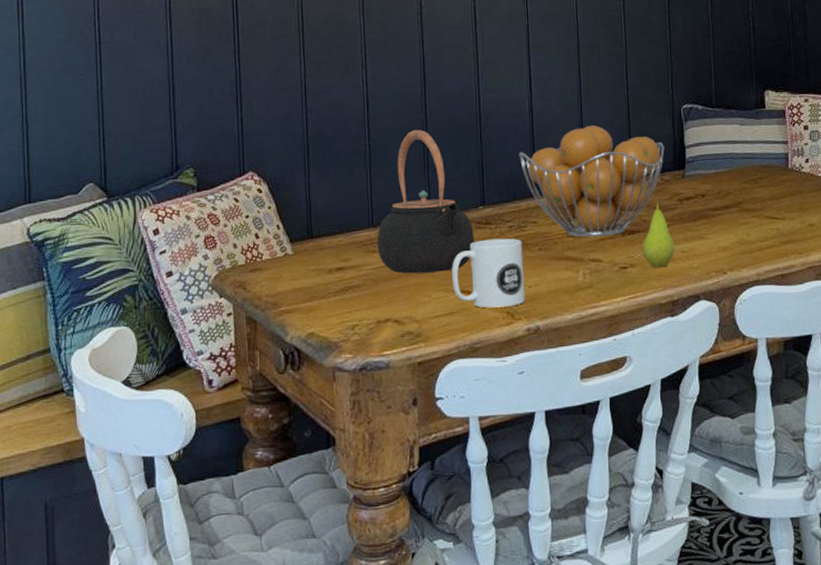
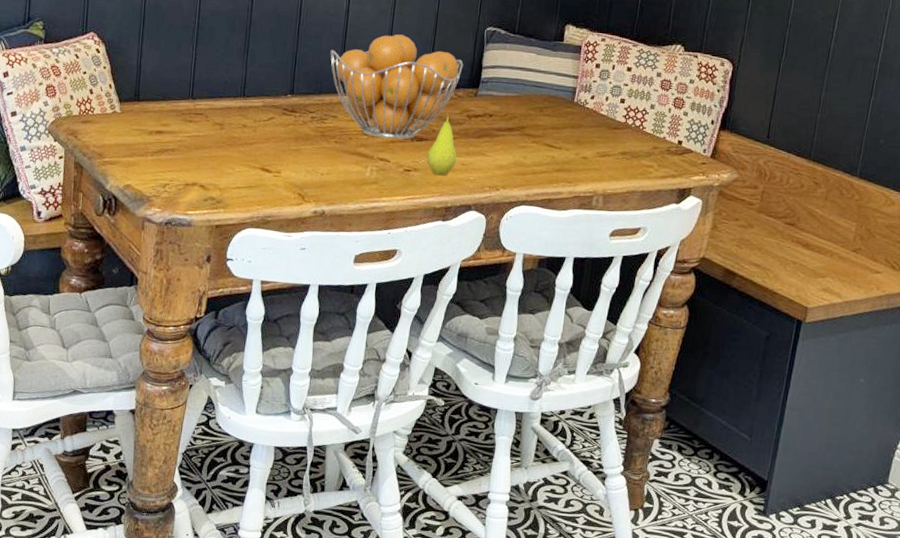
teapot: present [377,130,474,274] -> none [193,15,280,149]
mug: present [451,238,526,308] -> none [254,125,321,189]

